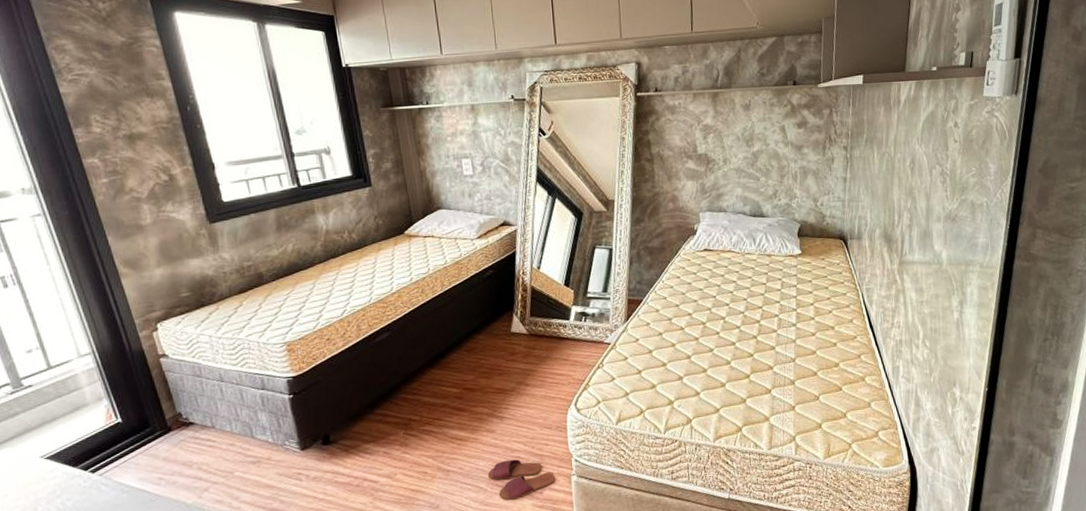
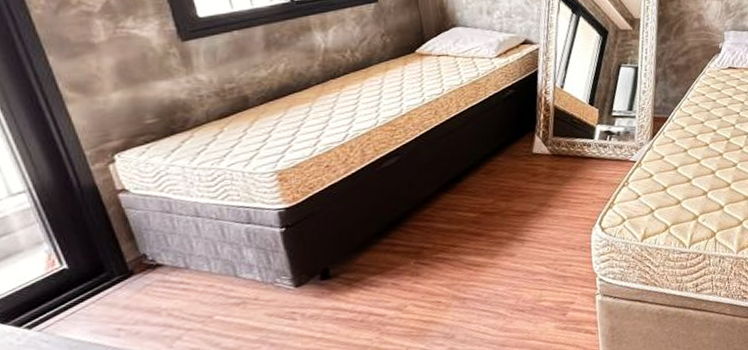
slippers: present [488,459,555,500] -> none [508,282,579,325]

